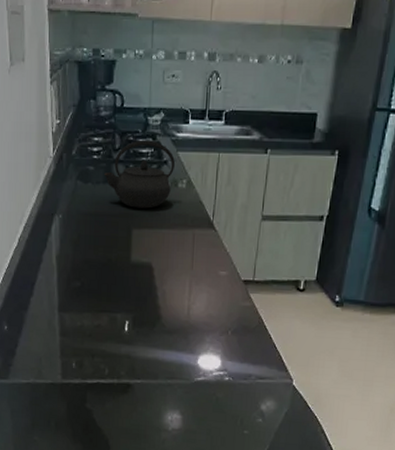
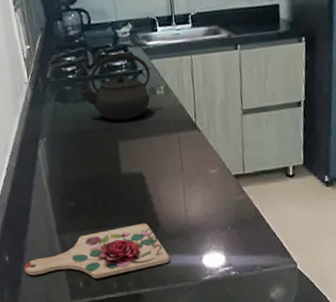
cutting board: none [21,314,166,362] -> present [24,223,170,278]

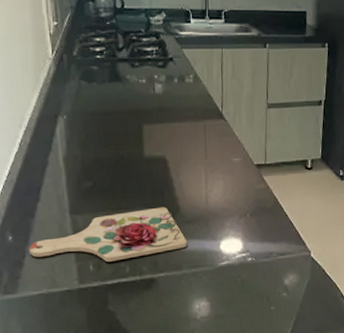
kettle: present [82,52,150,121] -> none [109,39,180,104]

